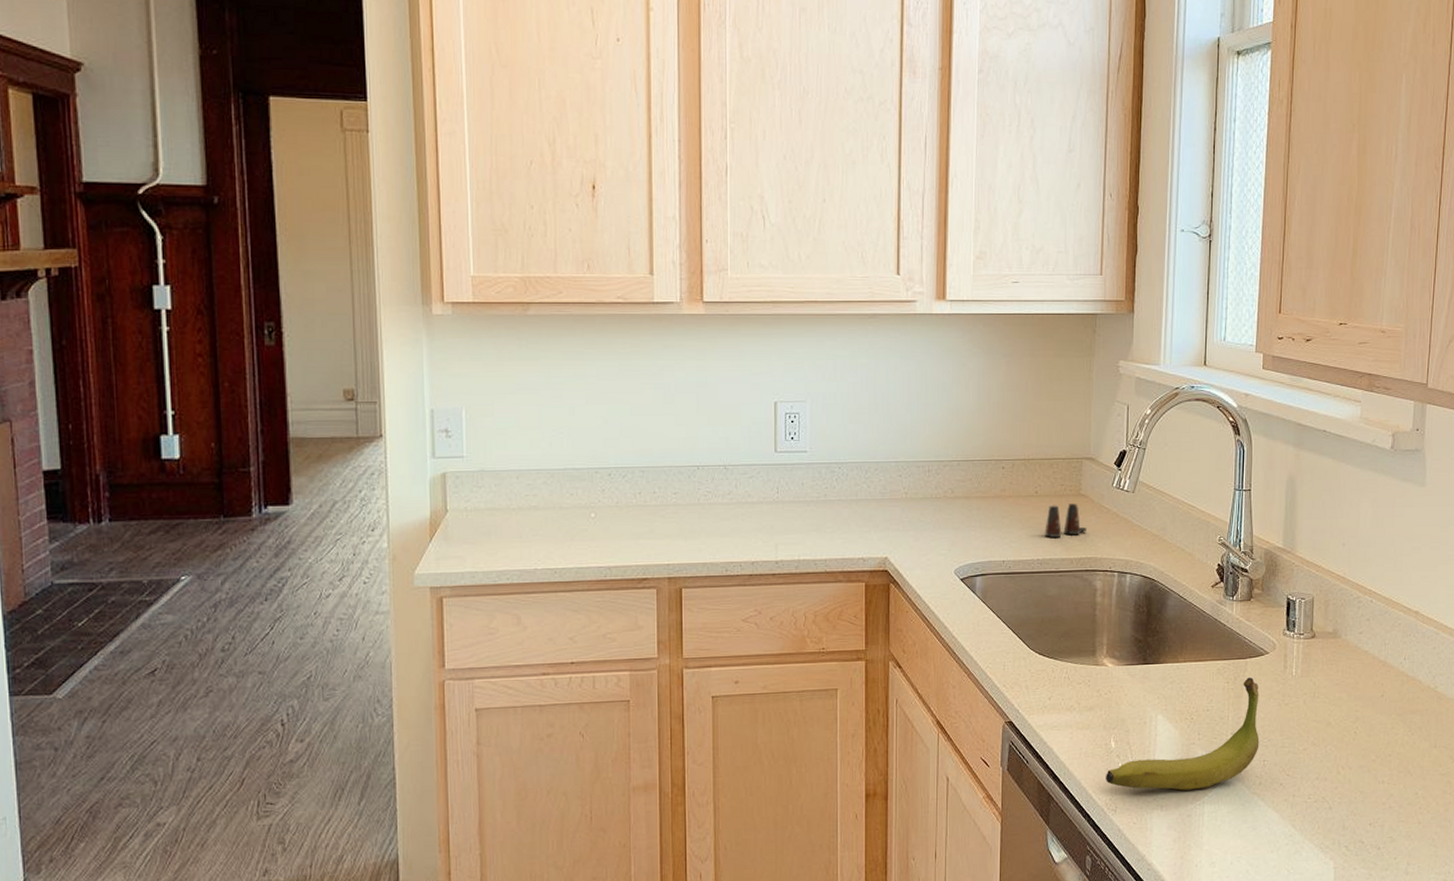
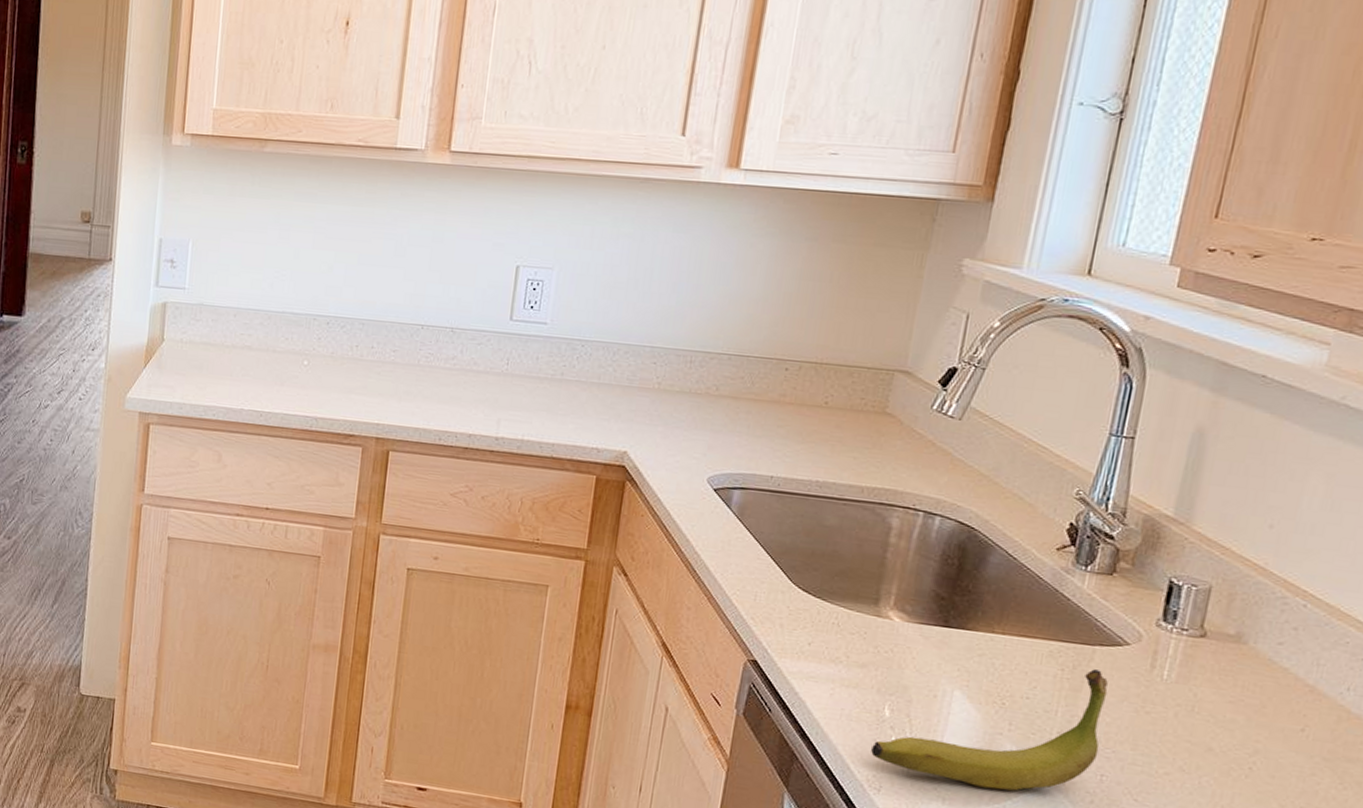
salt shaker: present [1044,503,1087,537] -> none [830,420,889,461]

